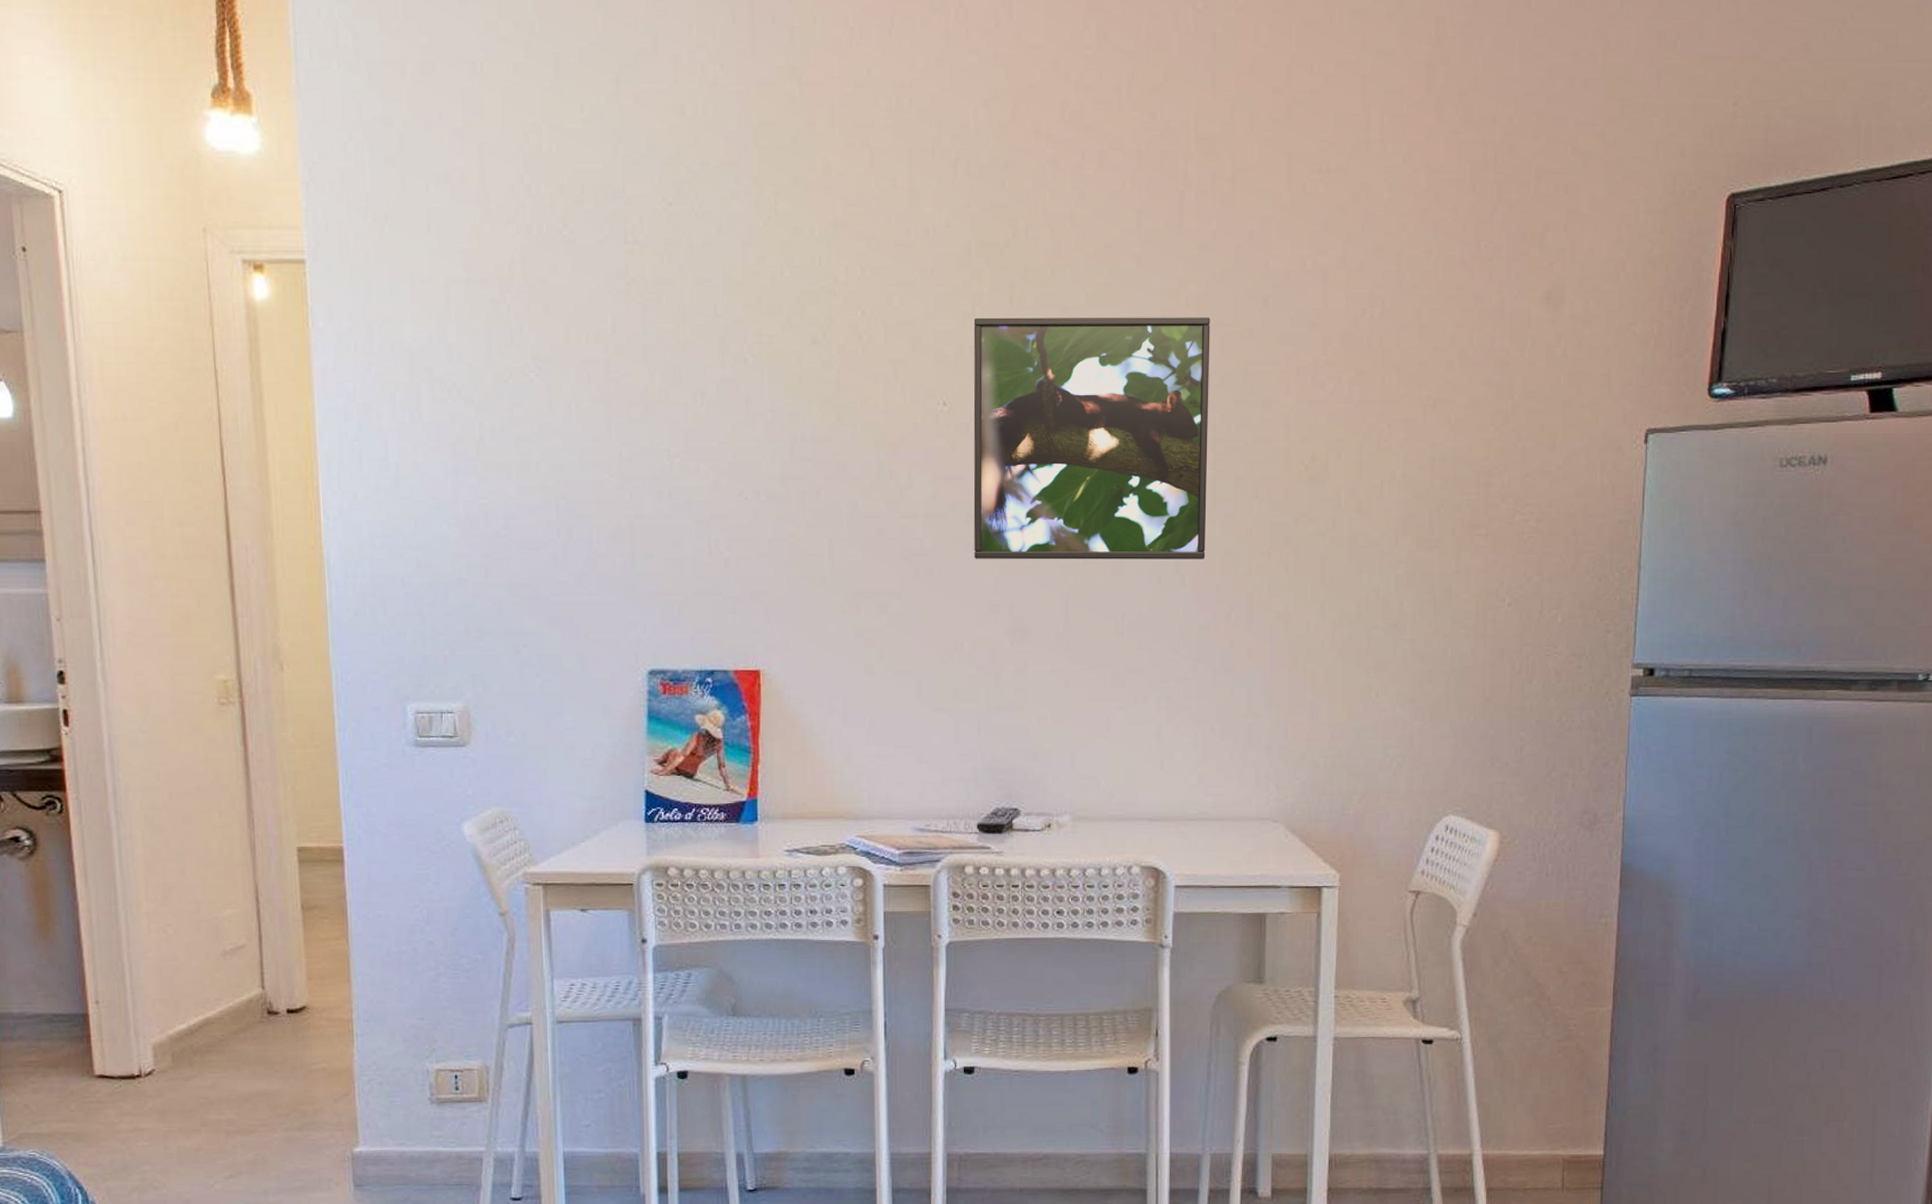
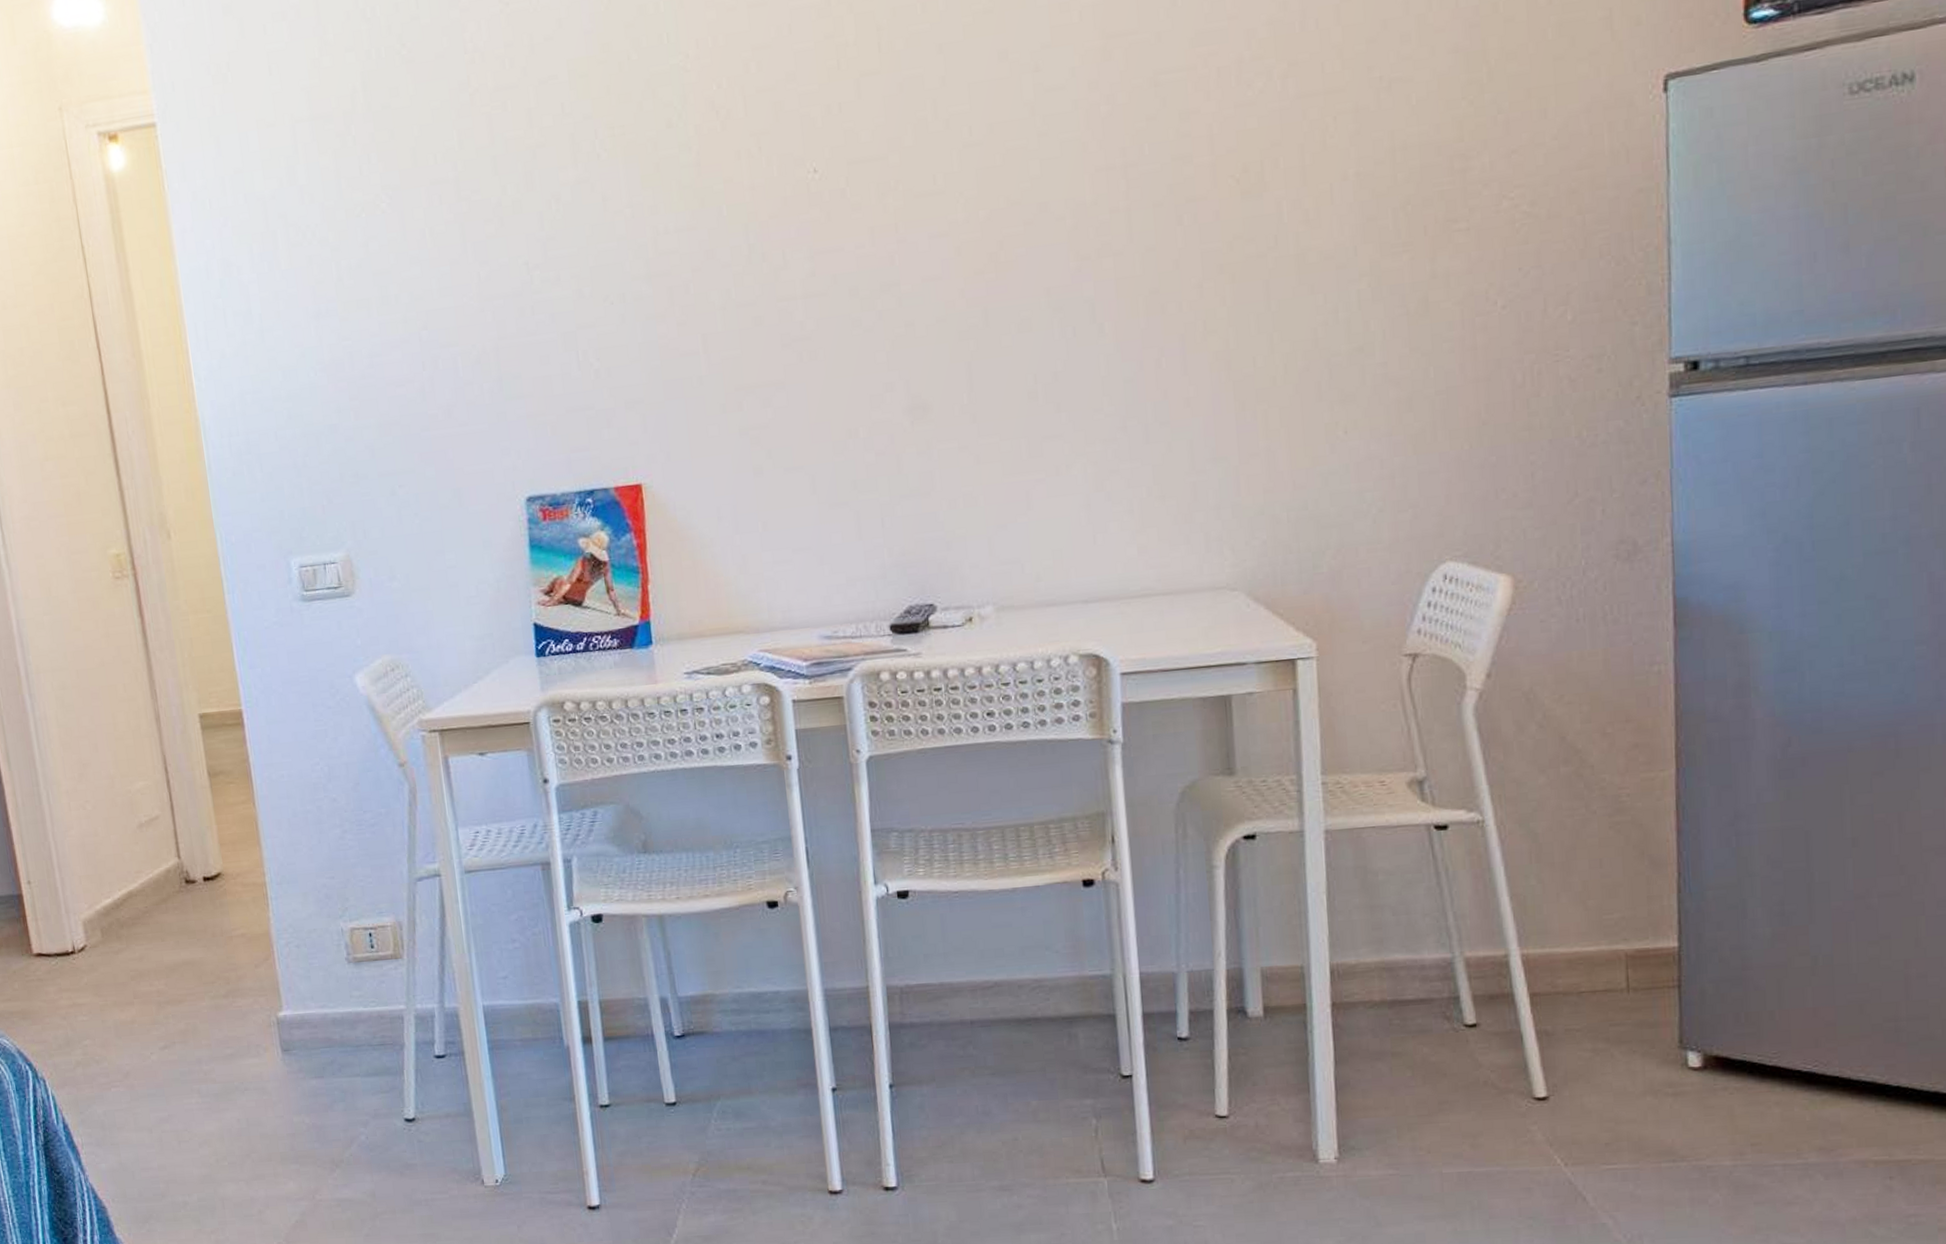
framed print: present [973,317,1210,560] -> none [839,28,1126,336]

